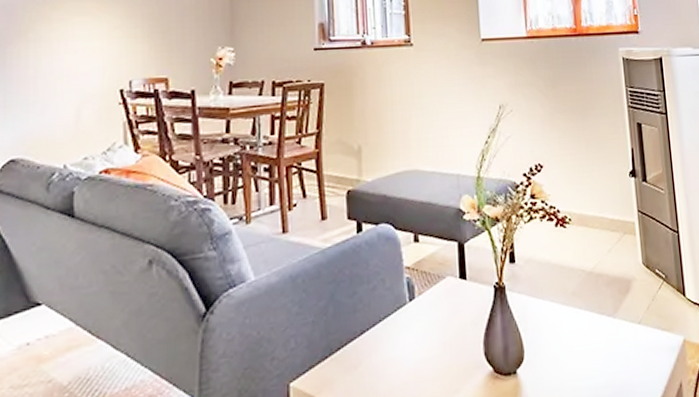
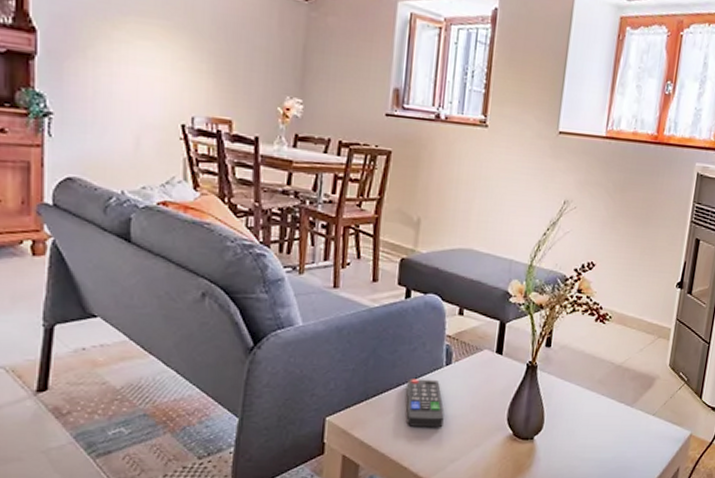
remote control: none [372,319,417,380] -> present [406,379,444,428]

